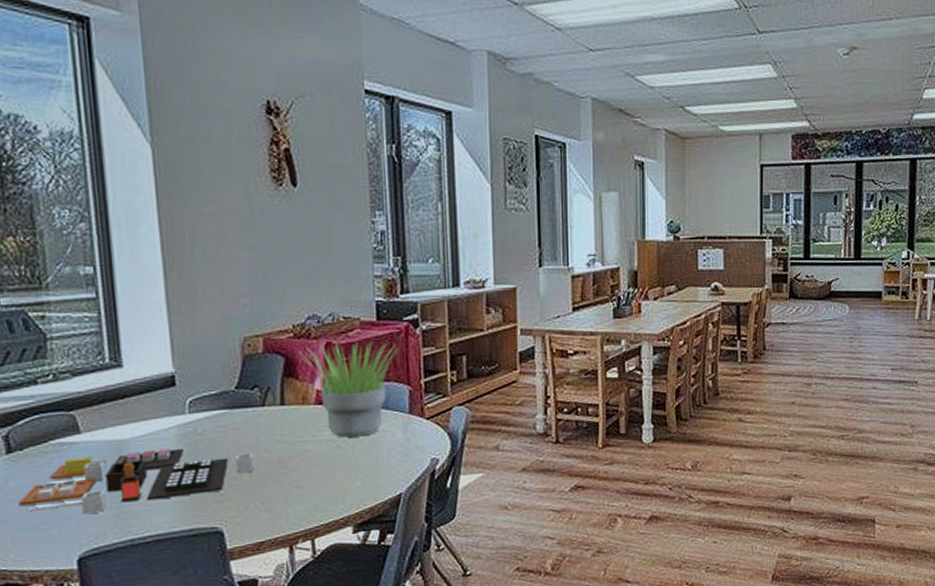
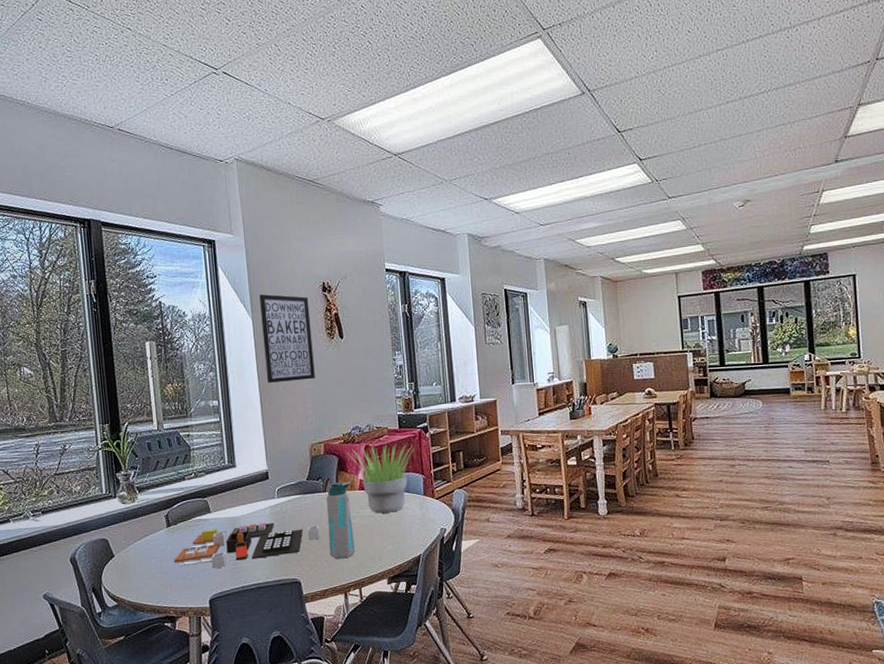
wall art: none [164,109,252,245] -> present [259,294,315,383]
water bottle: none [265,392,308,500] -> present [326,481,356,560]

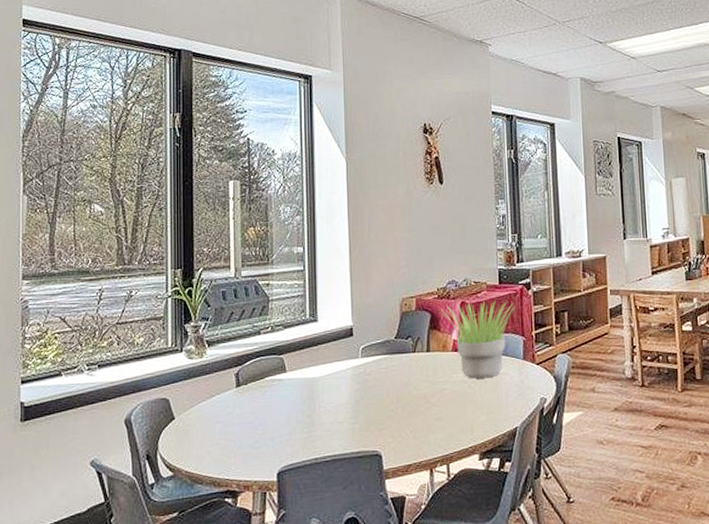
toy food set: present [174,522,320,569] -> none [241,385,406,437]
wall art: present [259,294,315,383] -> none [356,133,411,230]
water bottle: present [326,481,356,560] -> none [415,341,445,430]

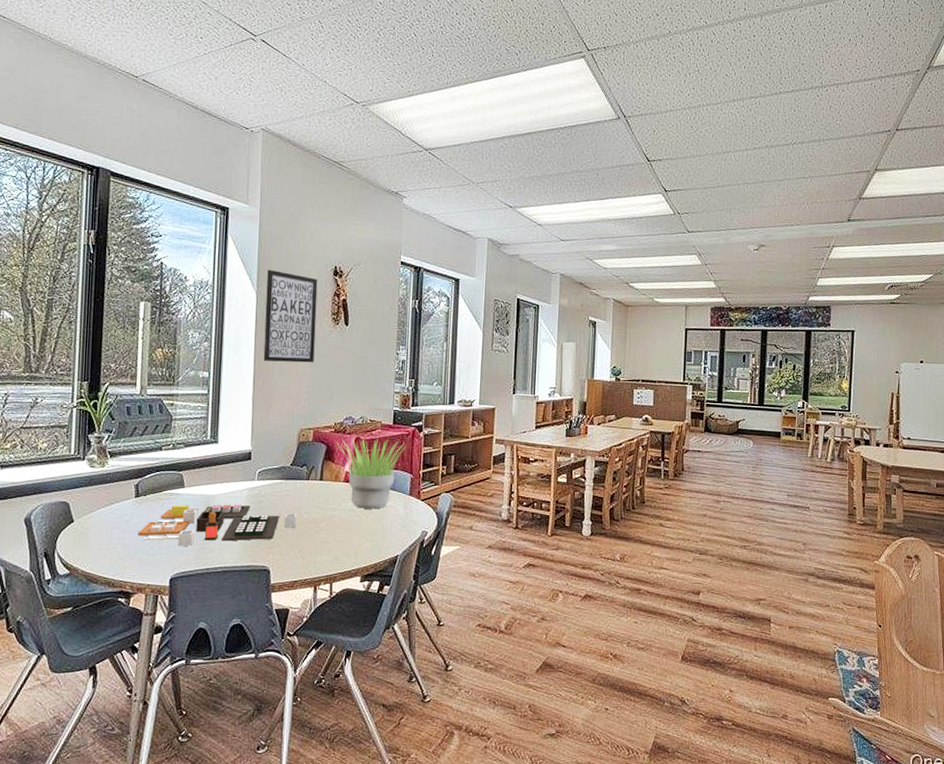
toy food set: none [241,385,406,437] -> present [138,504,297,547]
wall art: none [356,133,411,230] -> present [263,269,318,363]

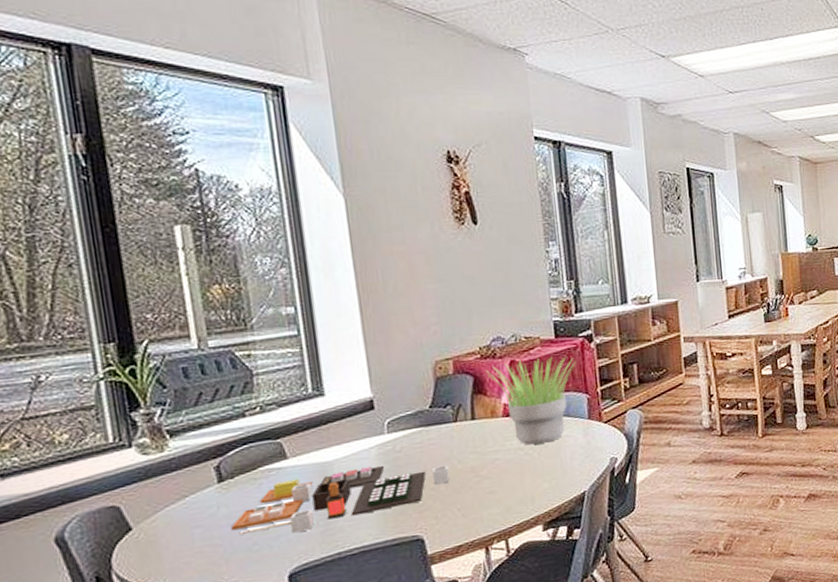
wall art: present [263,269,318,363] -> none [354,163,439,282]

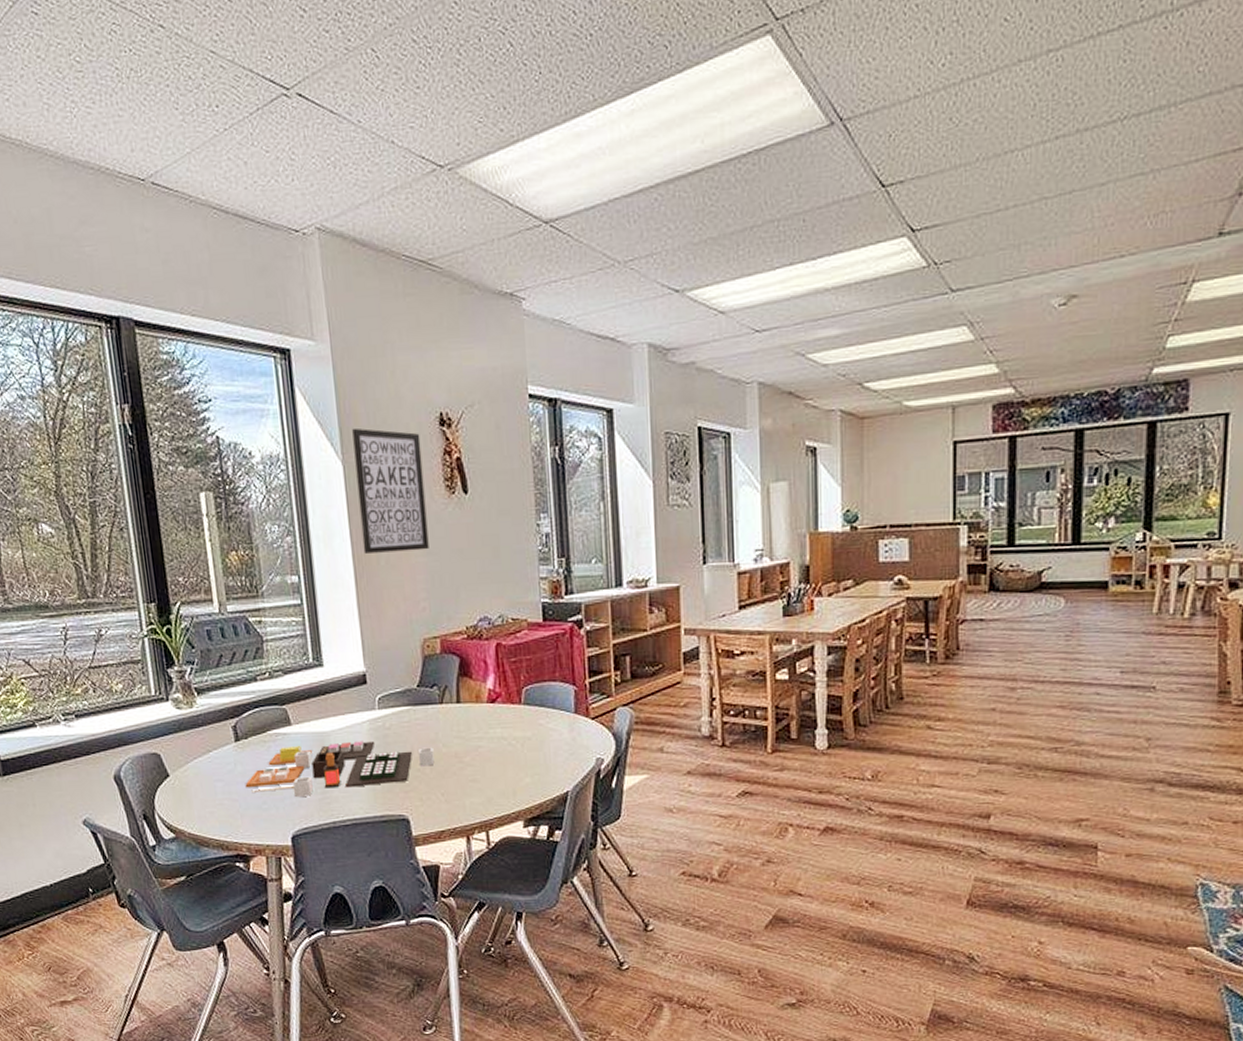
wall art: none [354,163,439,282] -> present [352,428,429,553]
potted plant: present [486,357,576,445] -> none [473,641,564,735]

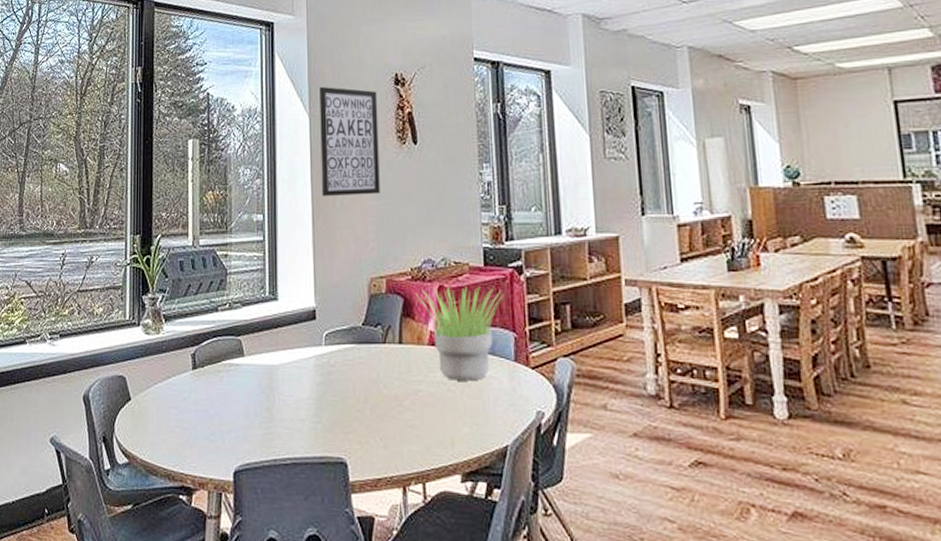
toy food set: present [245,741,435,798] -> none [197,376,375,431]
potted plant: none [473,641,564,735] -> present [416,285,505,381]

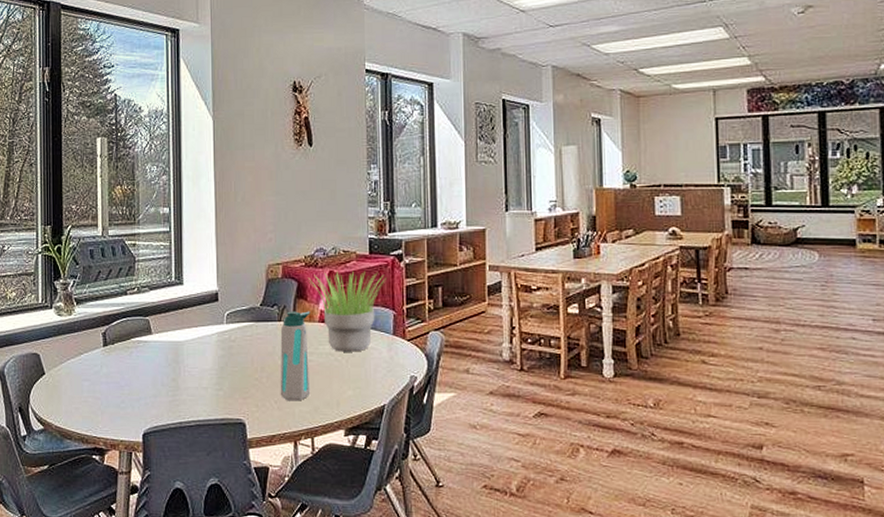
wall art: present [320,86,380,196] -> none [223,91,278,192]
water bottle: none [385,332,421,439] -> present [280,311,311,401]

